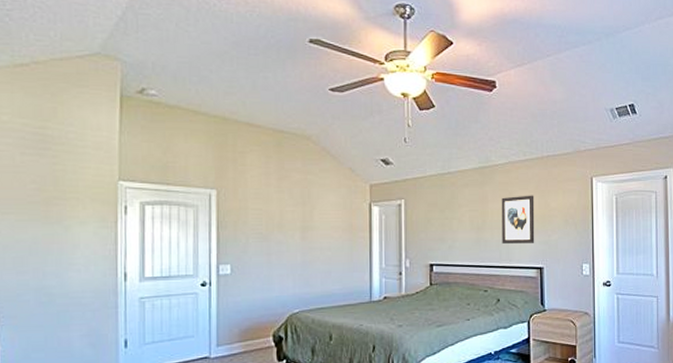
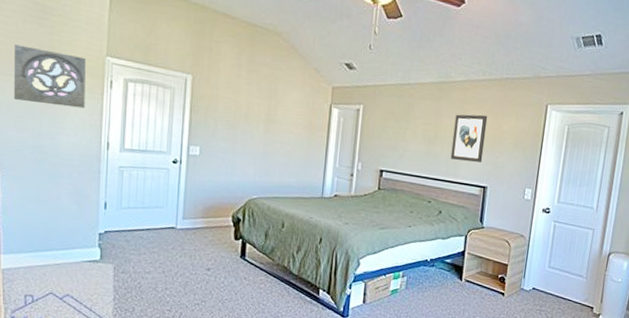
wall ornament: none [10,180,96,240] -> present [13,44,86,109]

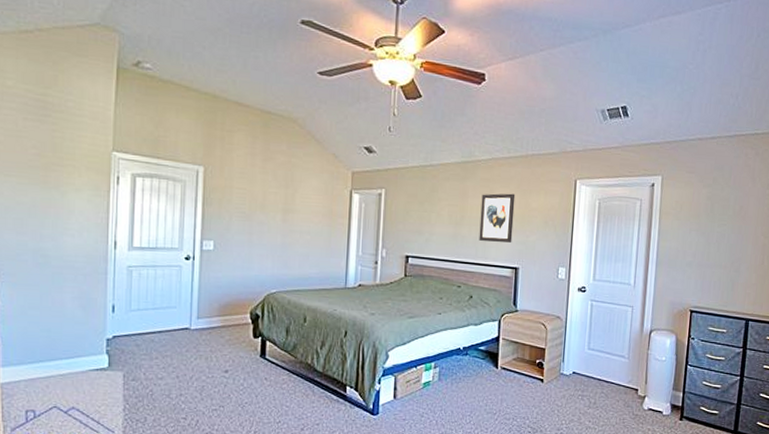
wall ornament: present [13,44,86,109] -> none [13,143,90,207]

